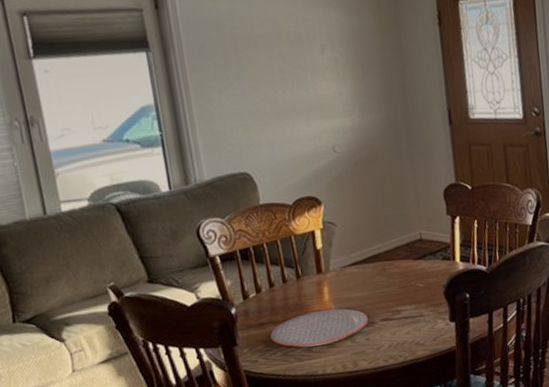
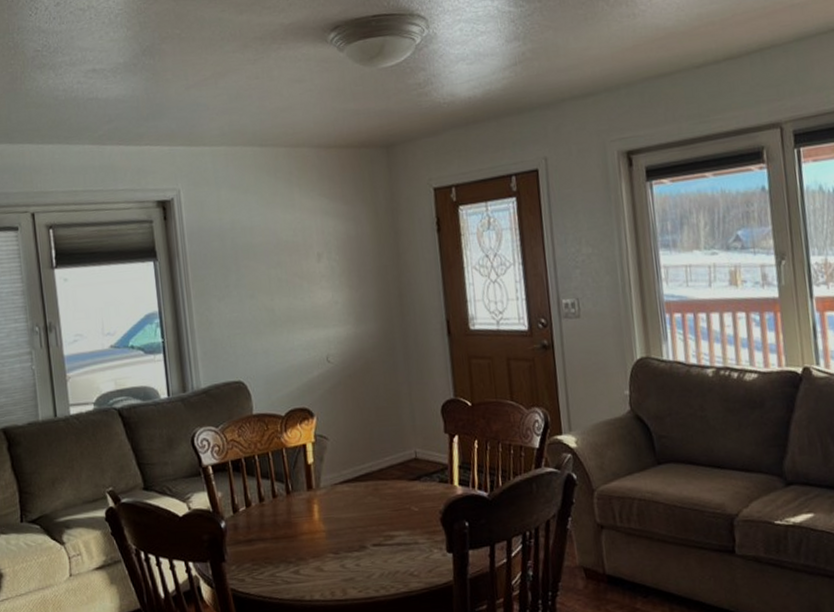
plate: present [270,308,368,347] -> none [258,529,359,569]

